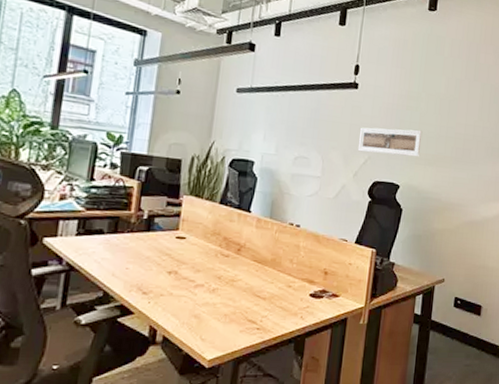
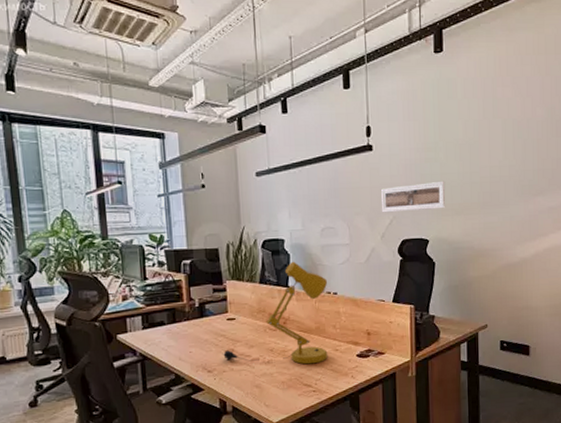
desk lamp: none [163,185,293,299] -> present [222,261,328,365]

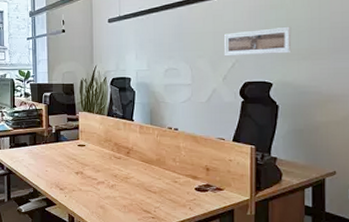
desk lamp: present [222,261,328,365] -> none [72,98,170,193]

